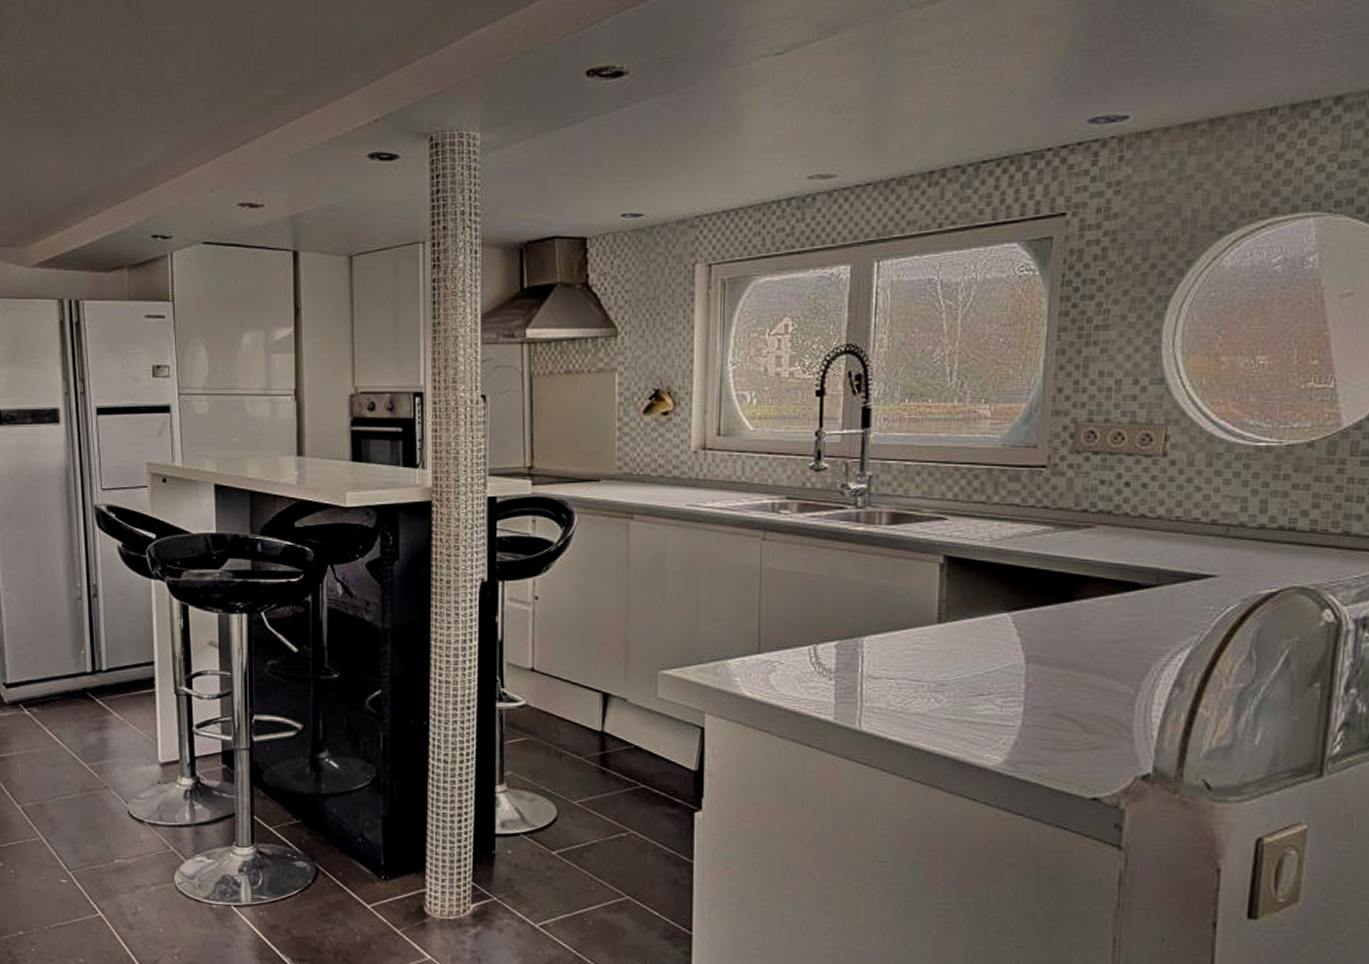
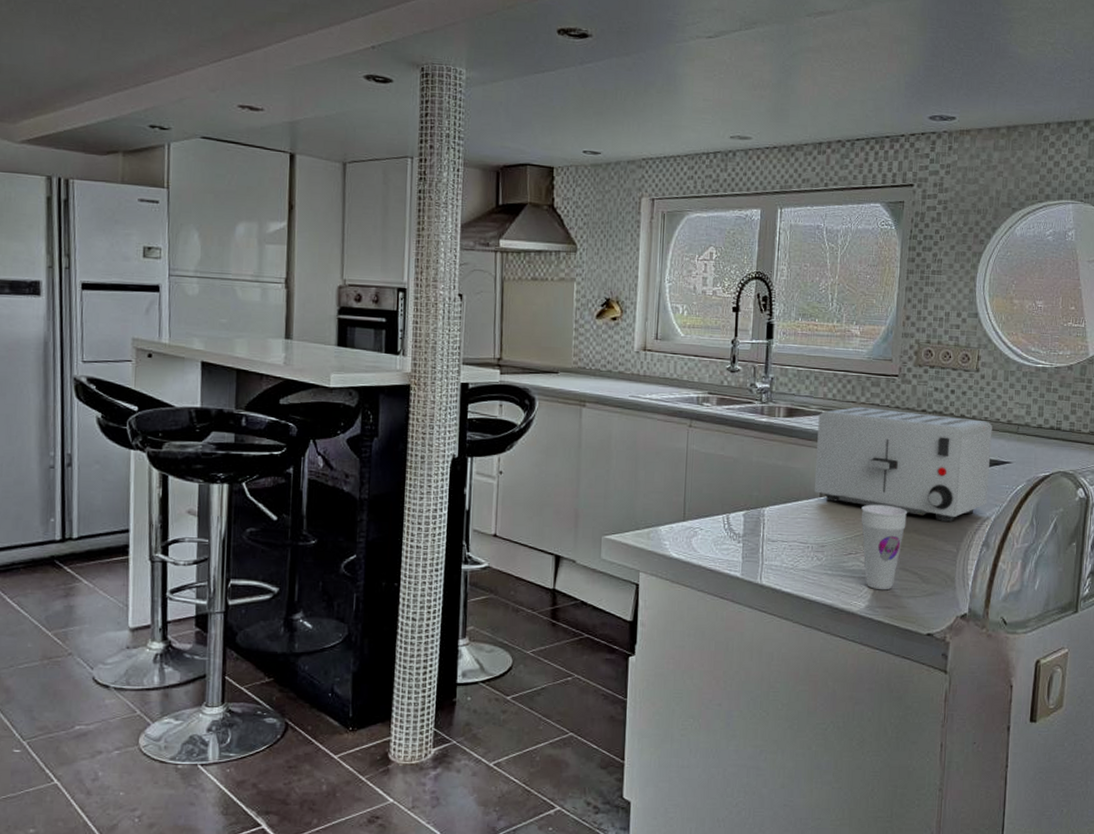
toaster: none [929,508,1188,654] -> present [814,406,992,522]
cup: none [995,632,1061,742] -> present [861,504,907,590]

